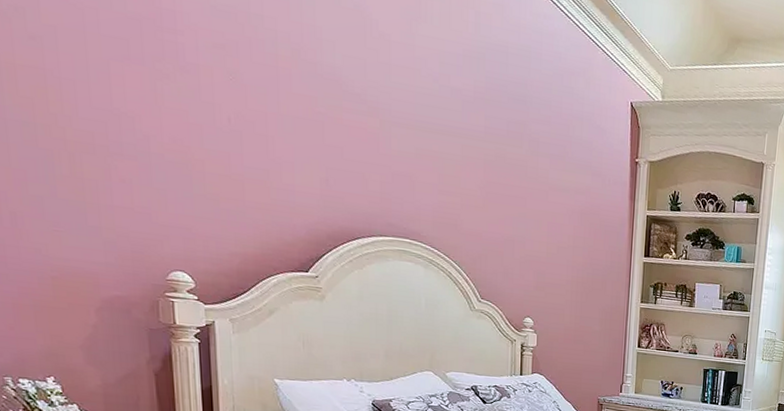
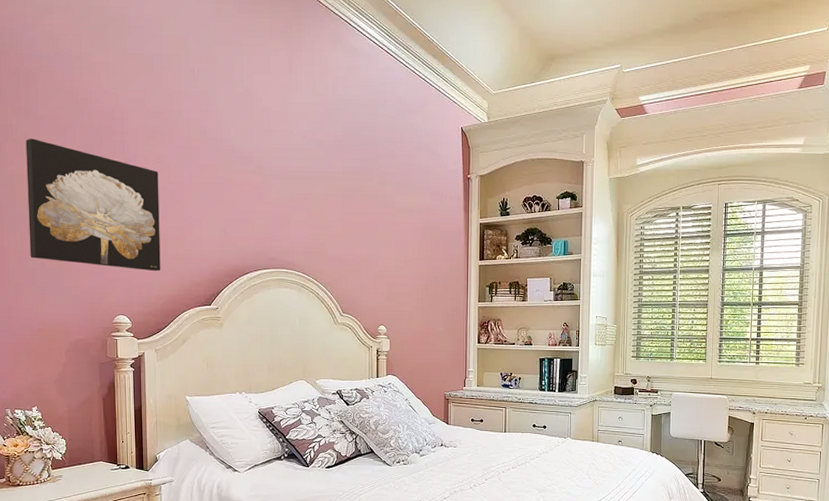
wall art: none [17,13,237,222] -> present [25,138,161,272]

